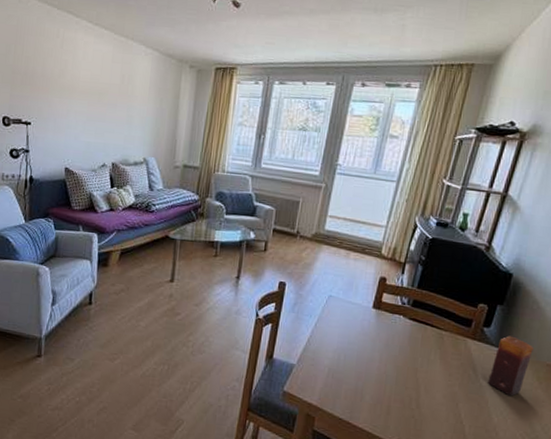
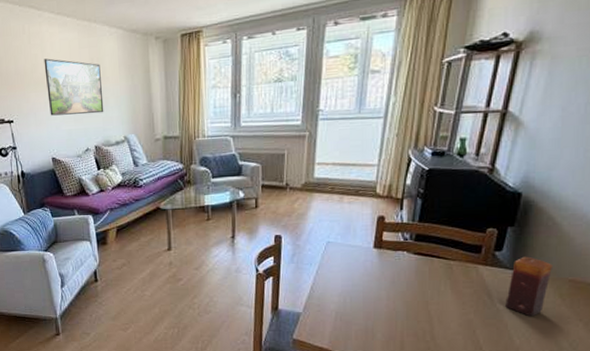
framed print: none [71,66,131,131] -> present [44,58,104,116]

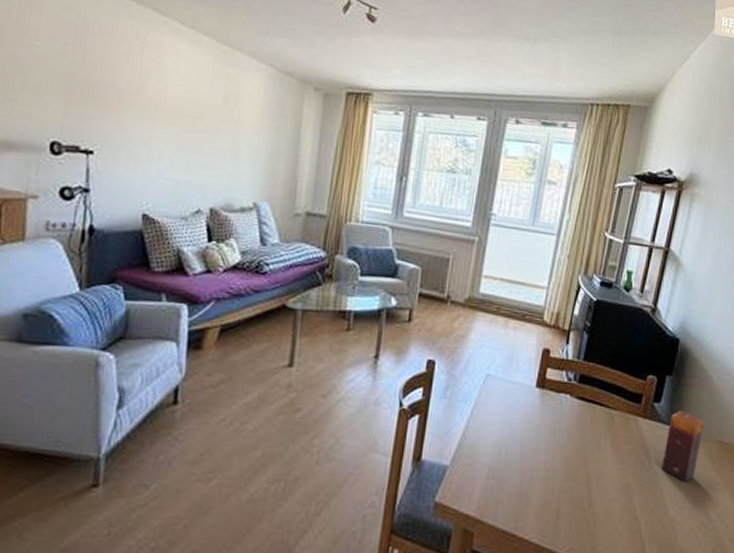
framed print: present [44,58,104,116] -> none [152,79,237,167]

